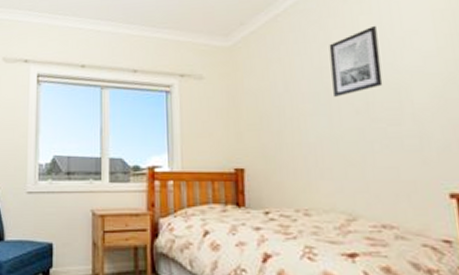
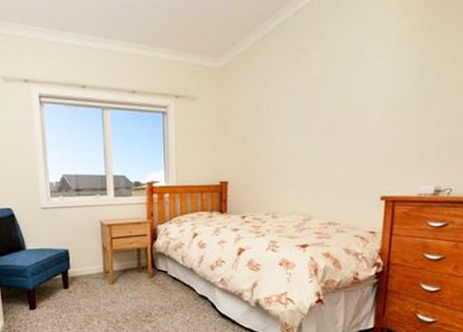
wall art: present [329,25,383,97] -> none [306,47,349,117]

